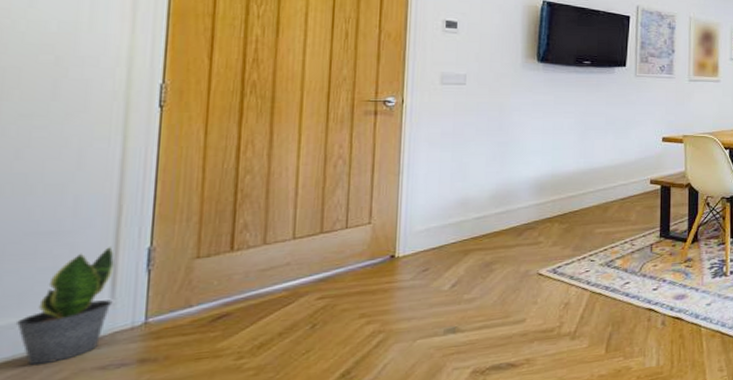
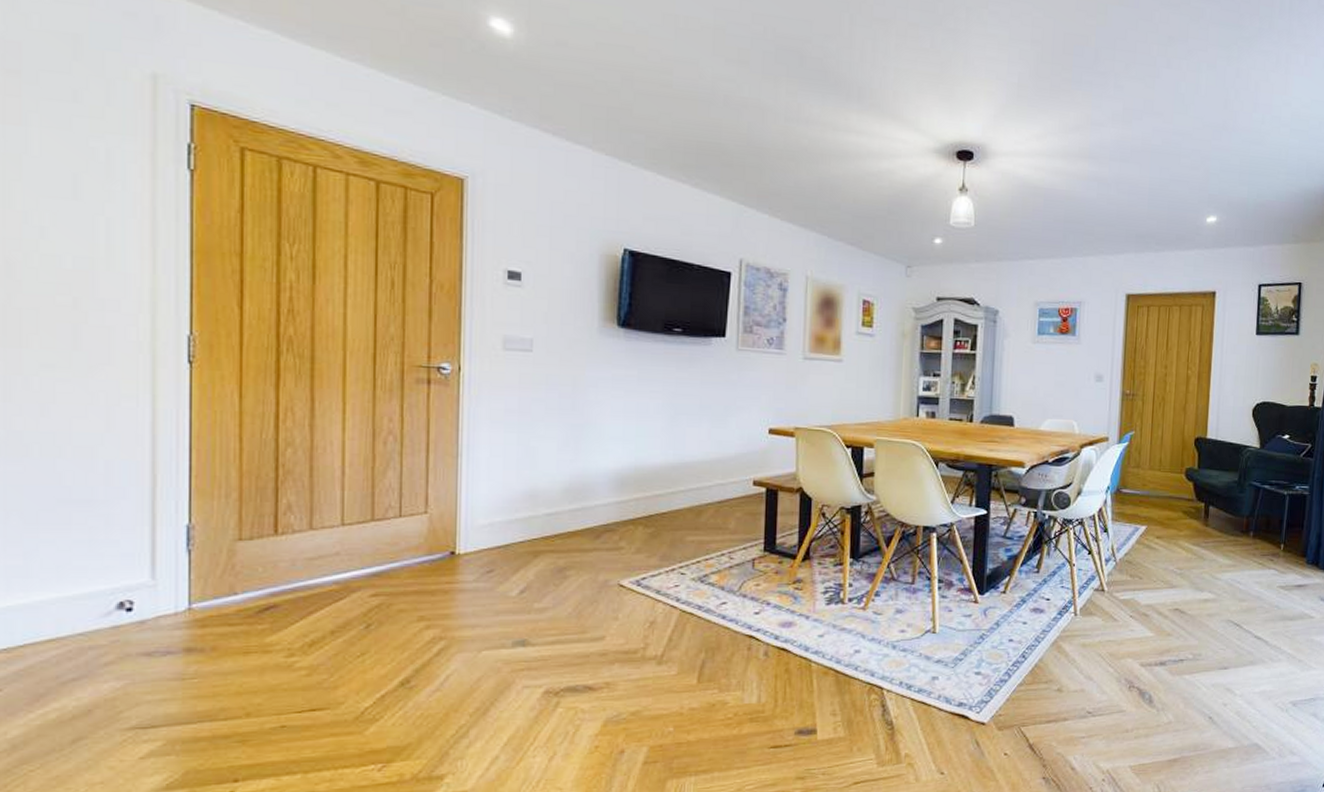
potted plant: present [15,246,114,366] -> none [56,520,154,646]

